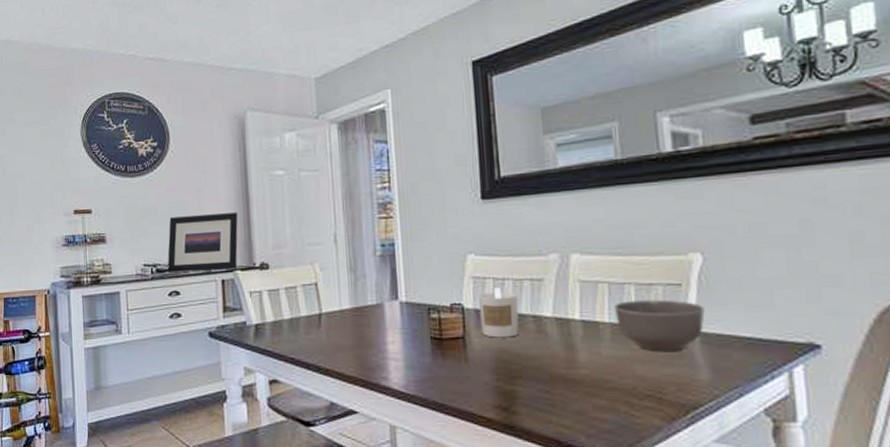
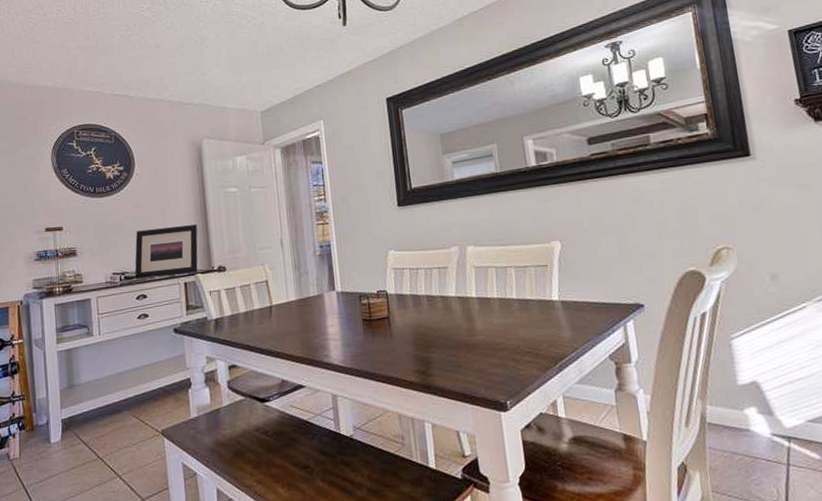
candle: present [479,288,520,338] -> none [399,276,432,316]
bowl: present [613,299,705,353] -> none [500,277,565,319]

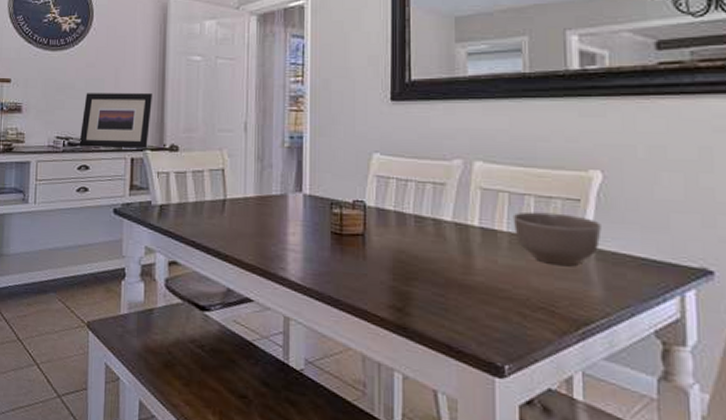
bowl: none [500,277,565,319] -> present [513,211,602,267]

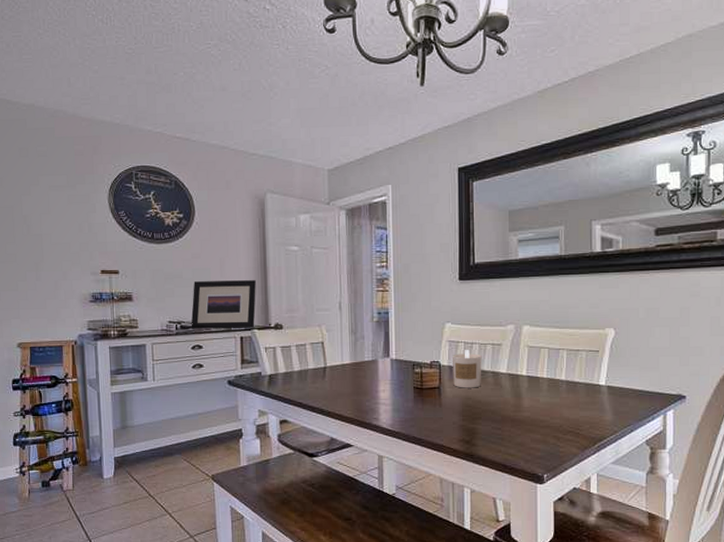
candle: none [381,188,420,239] -> present [453,350,482,388]
bowl: present [513,211,602,267] -> none [551,362,613,400]

